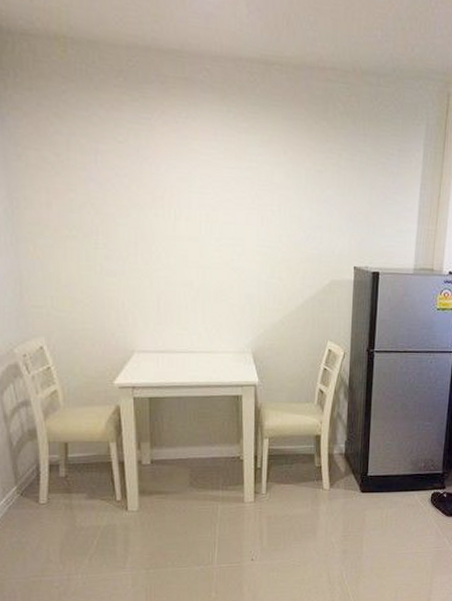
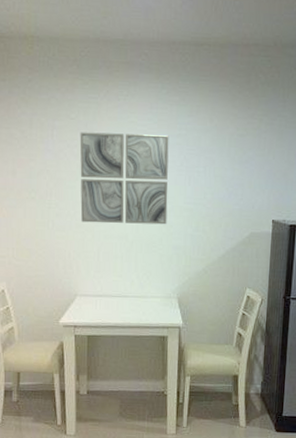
wall art: none [130,158,238,271] -> present [79,132,169,225]

